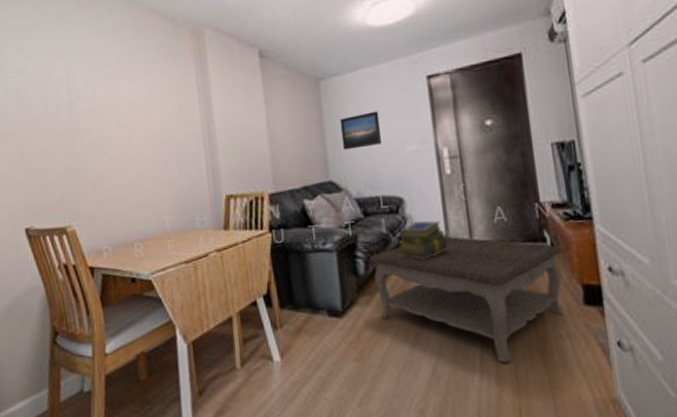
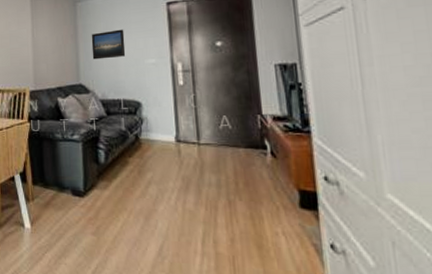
coffee table: present [369,236,564,363] -> none [109,137,283,251]
stack of books: present [399,220,448,260] -> none [136,122,178,155]

